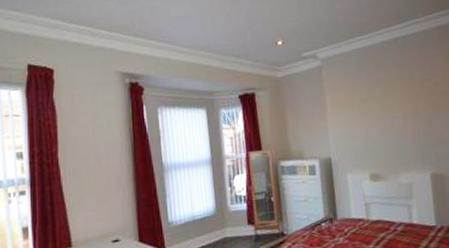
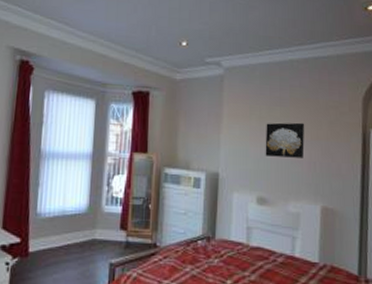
wall art: none [367,99,407,135] -> present [265,122,305,158]

